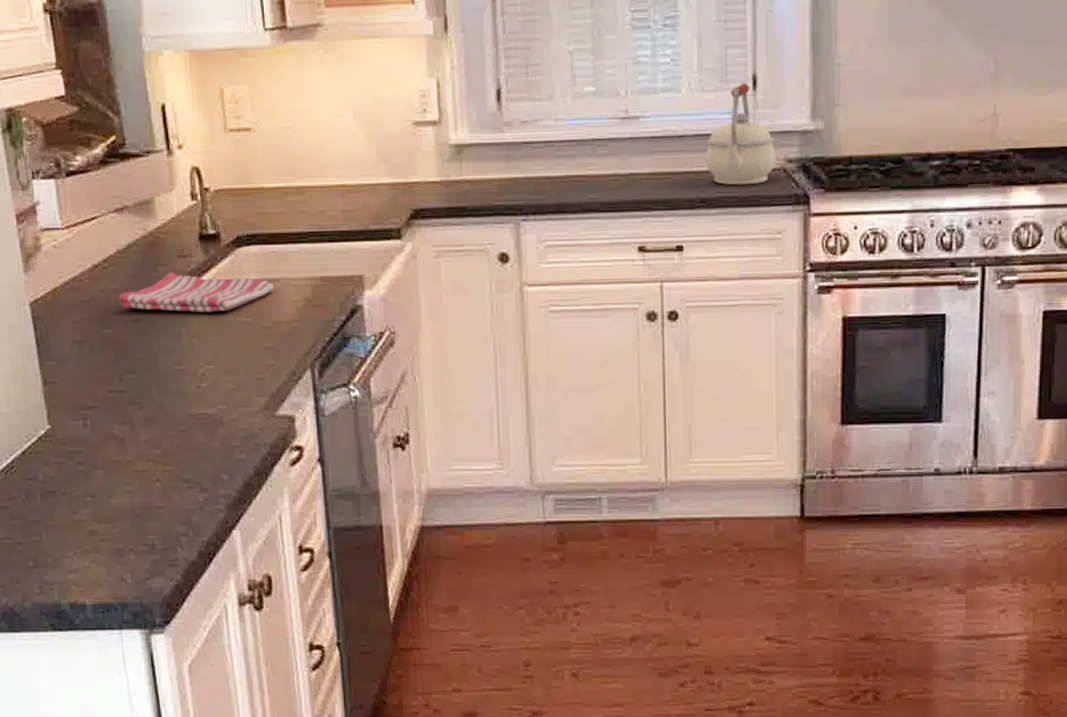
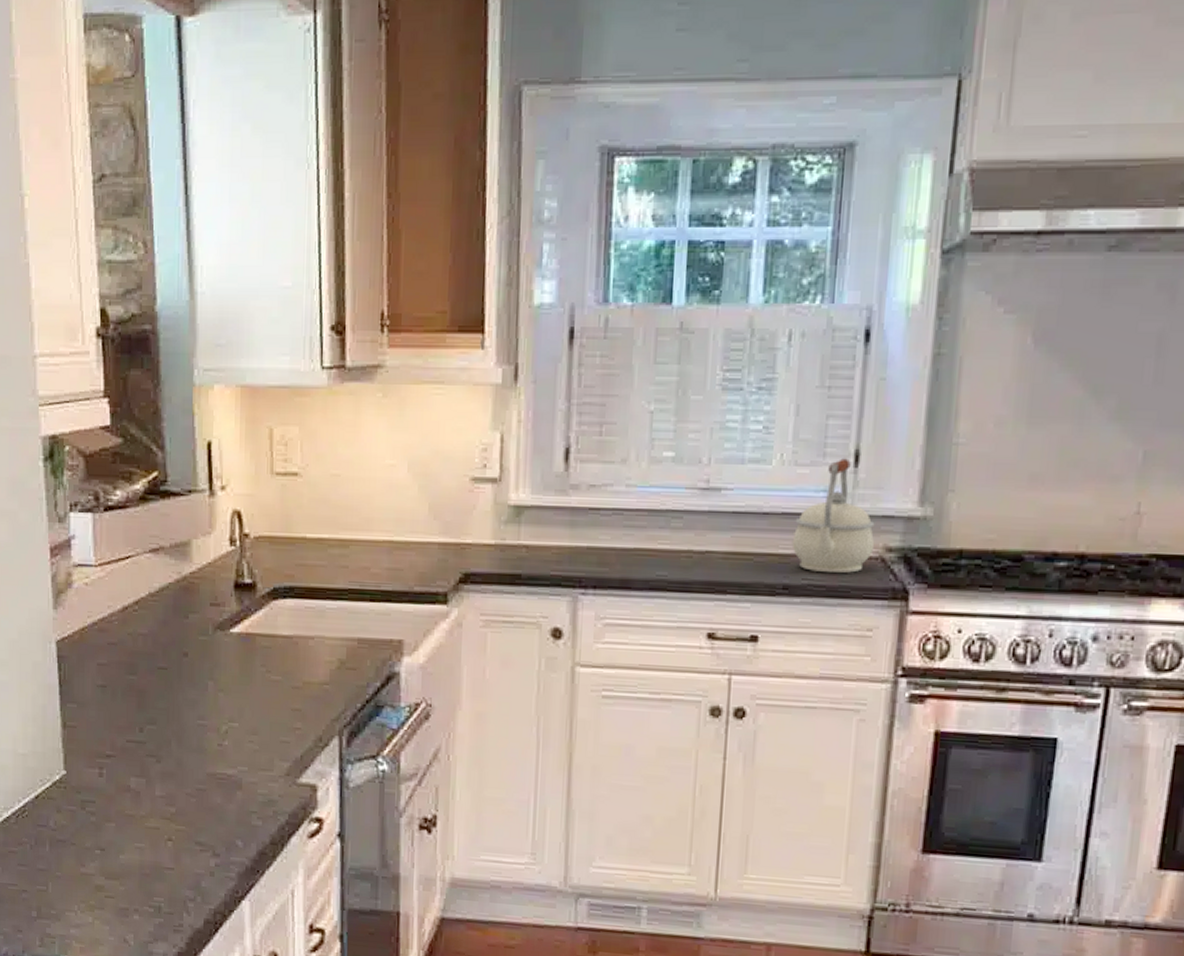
dish towel: present [117,272,274,312] -> none [145,620,308,667]

